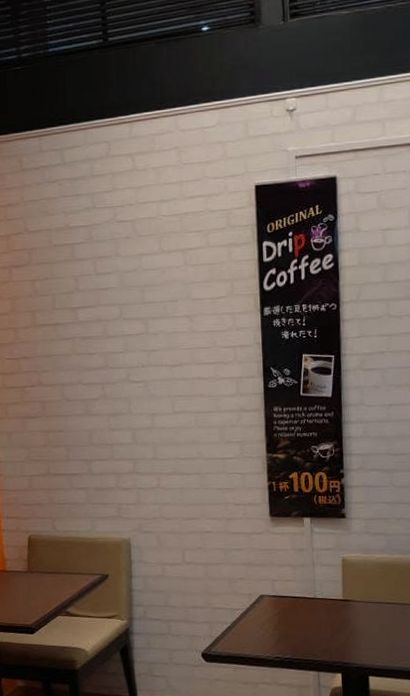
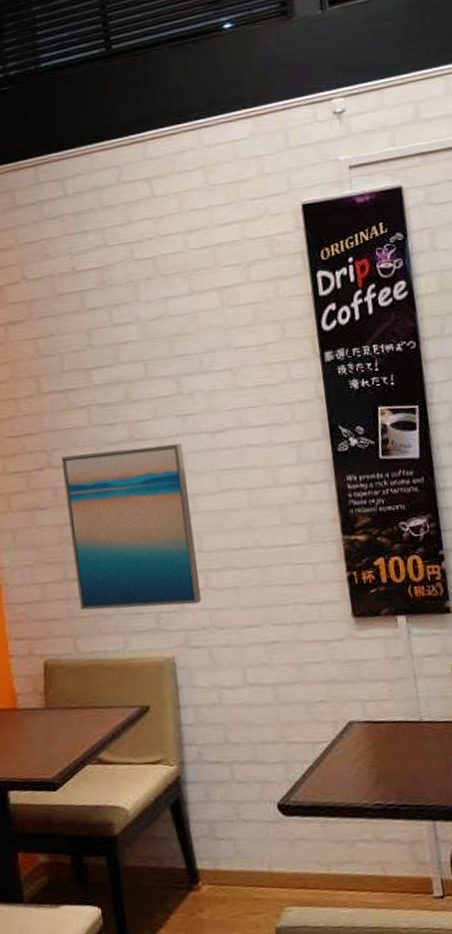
wall art: none [49,372,154,500] -> present [61,443,202,610]

